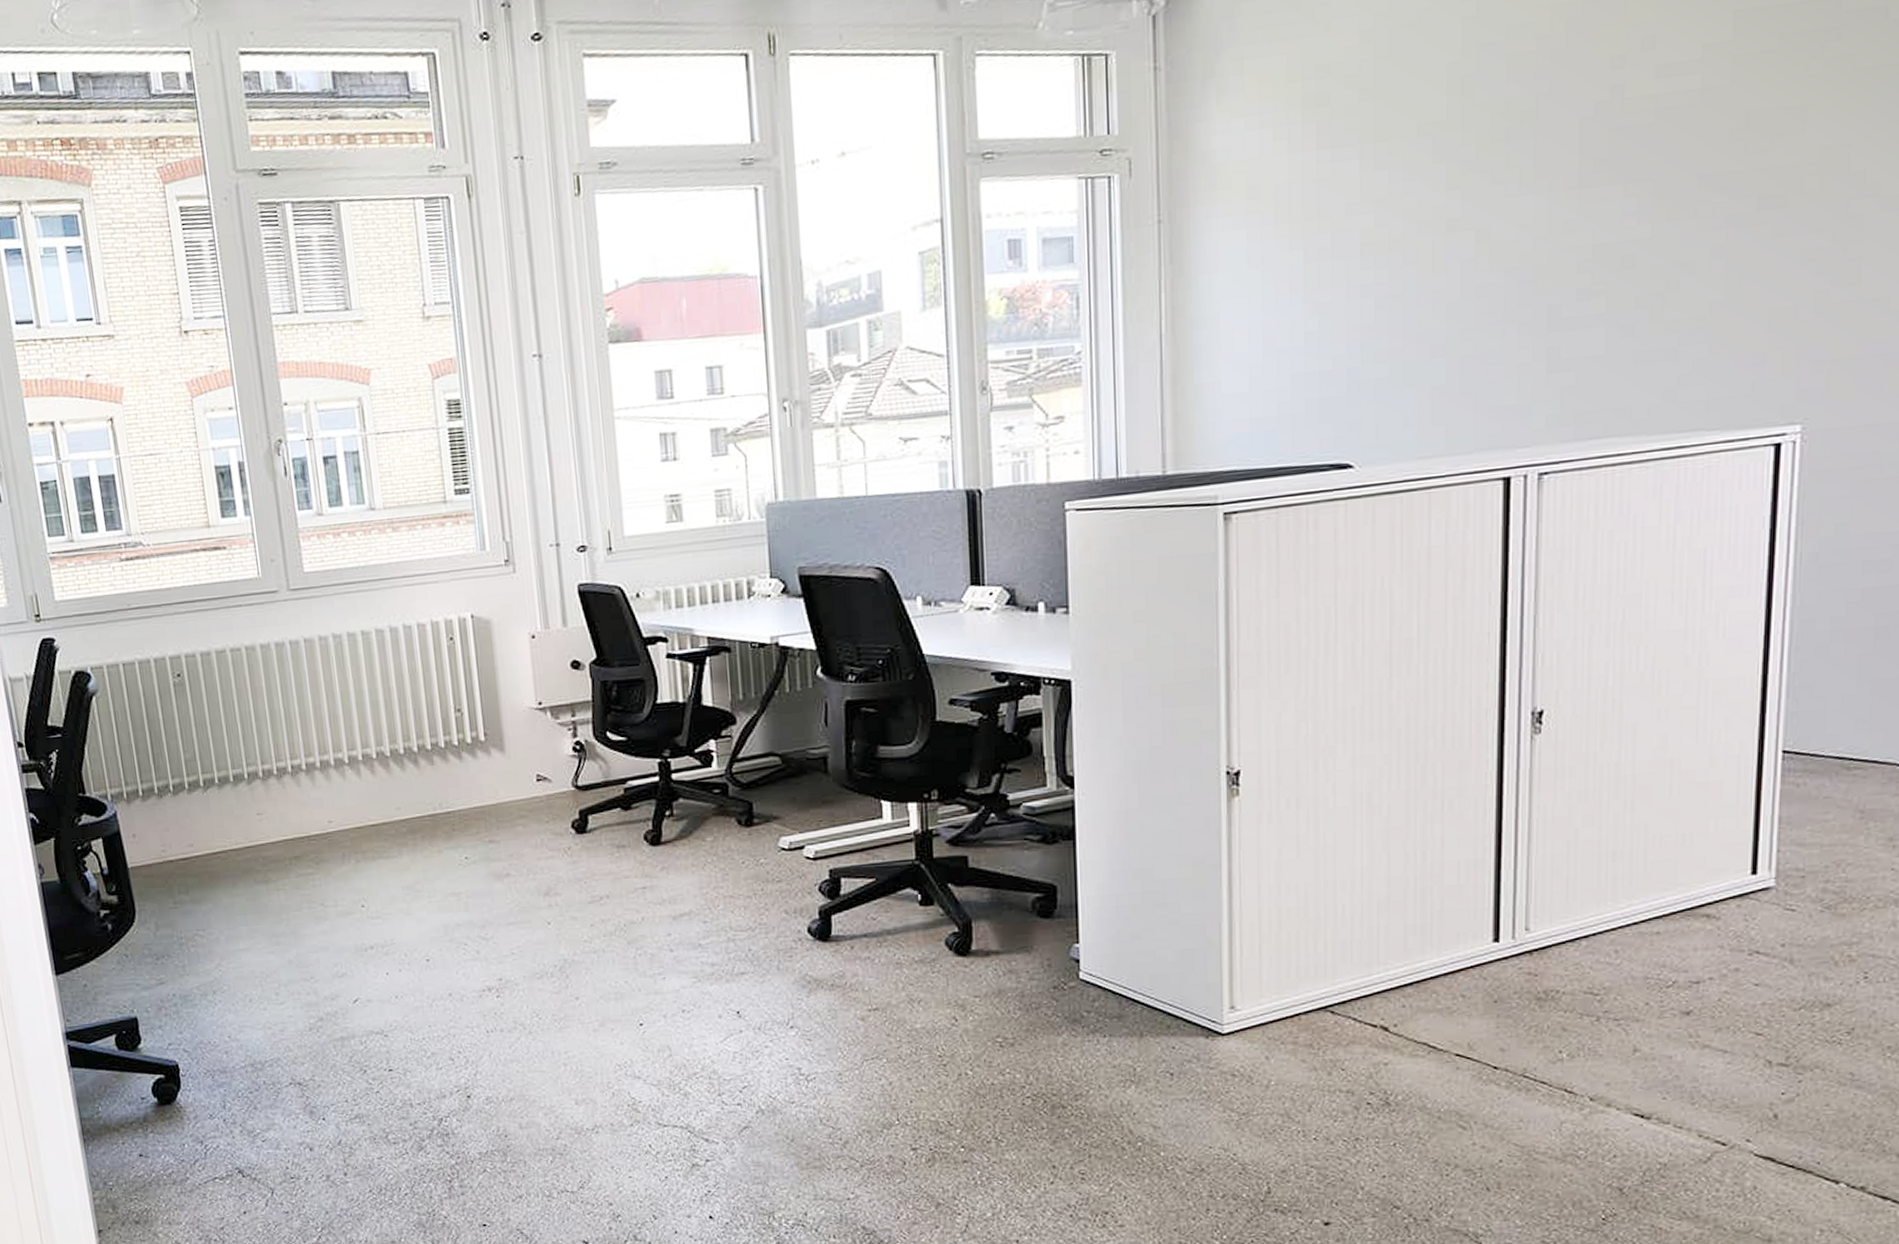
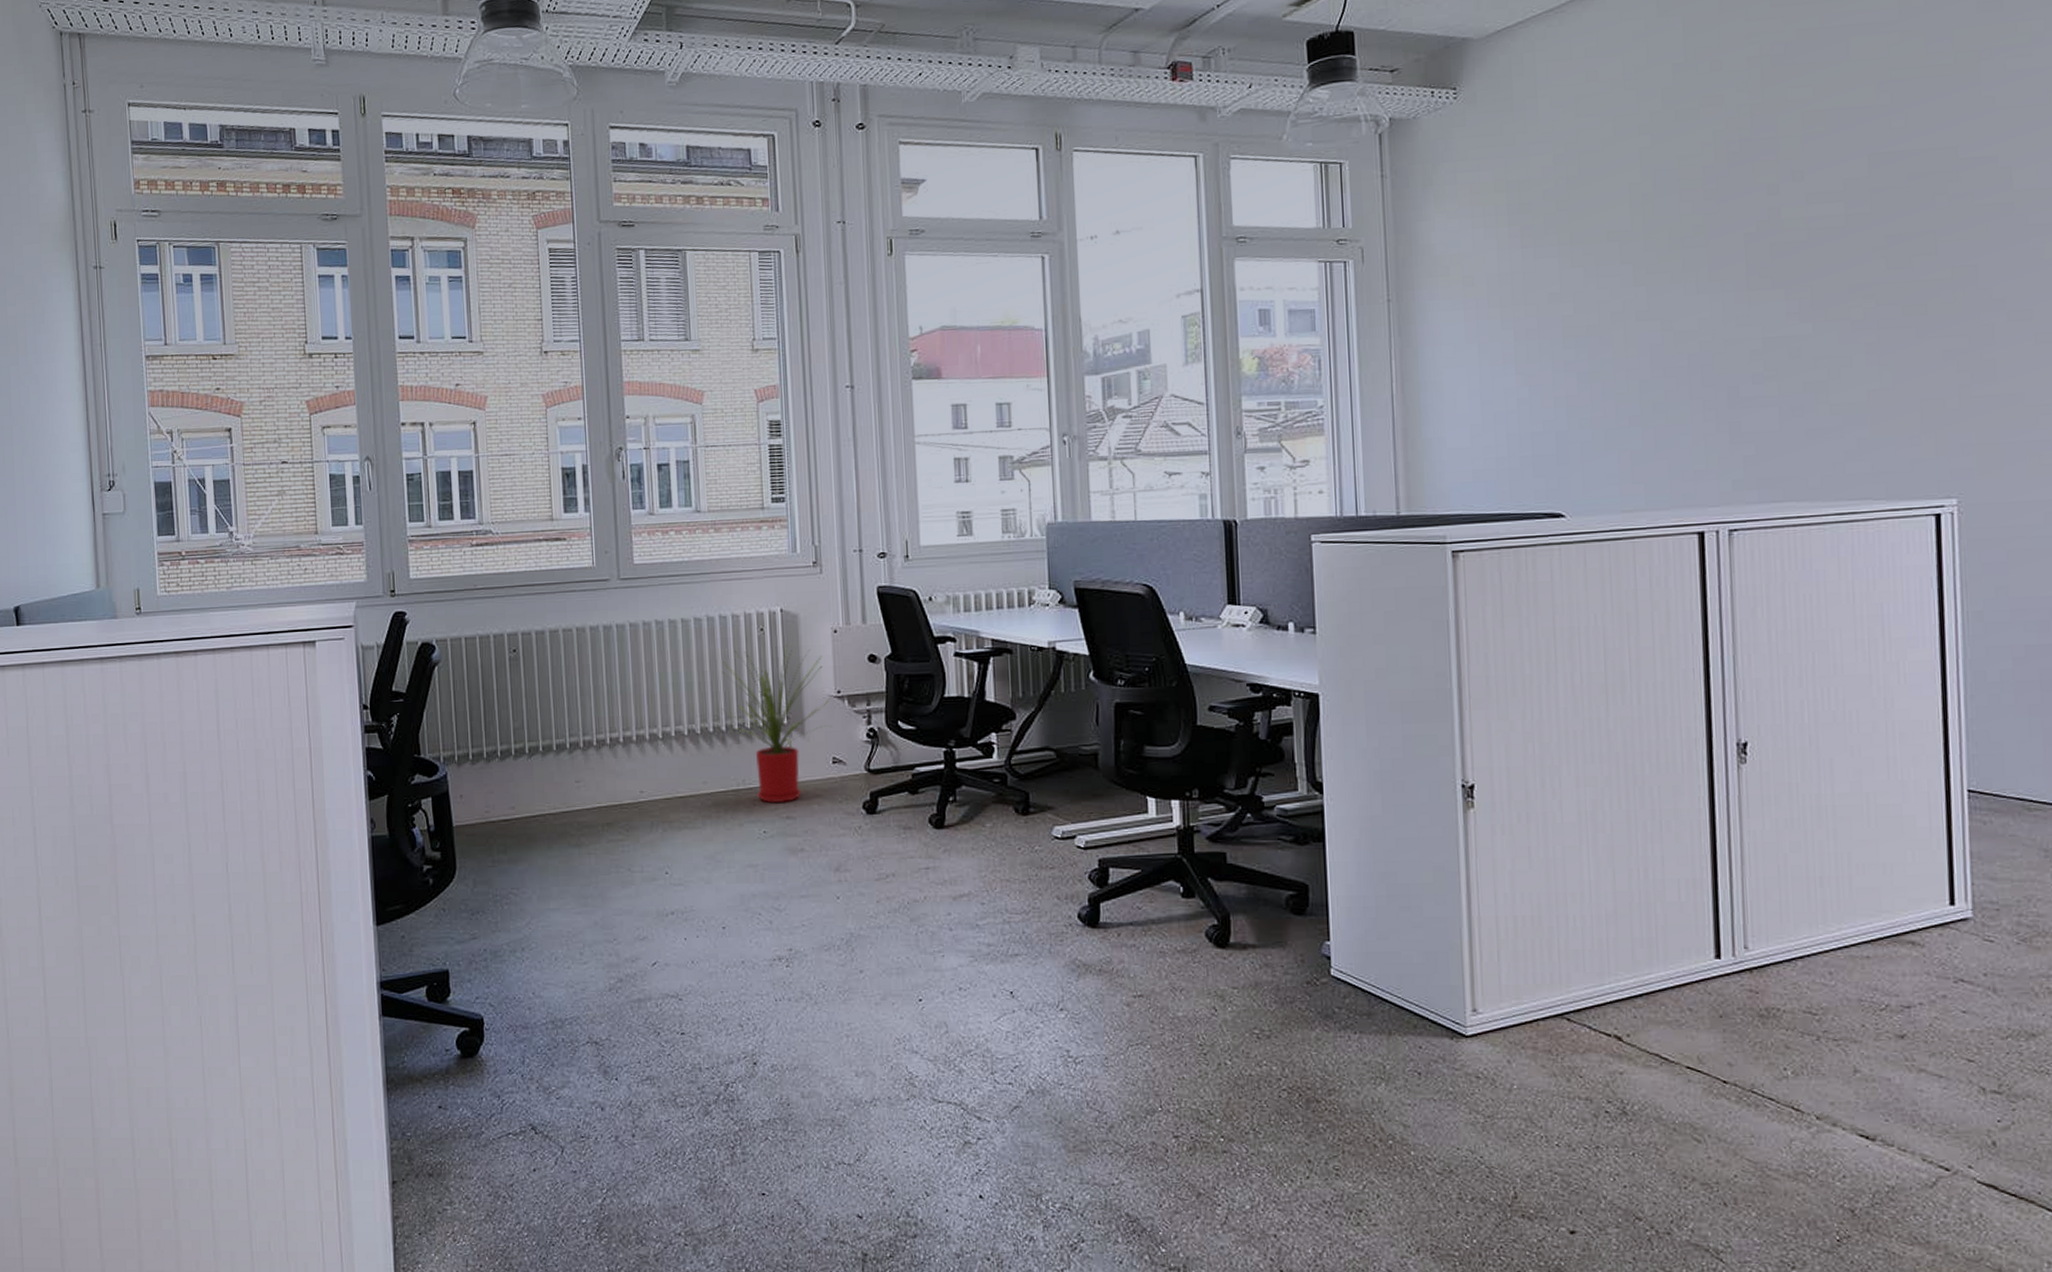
house plant: none [410,651,533,827] -> present [721,642,831,803]

